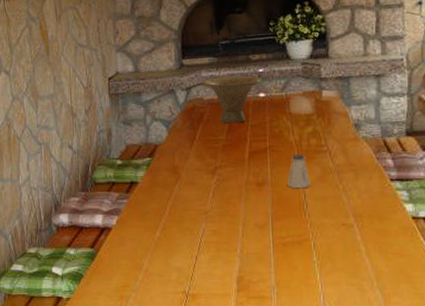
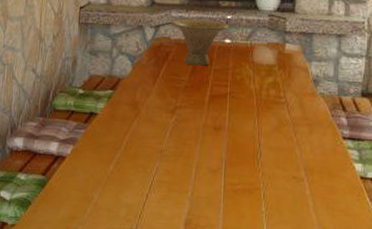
saltshaker: present [287,154,310,189] -> none [244,103,266,138]

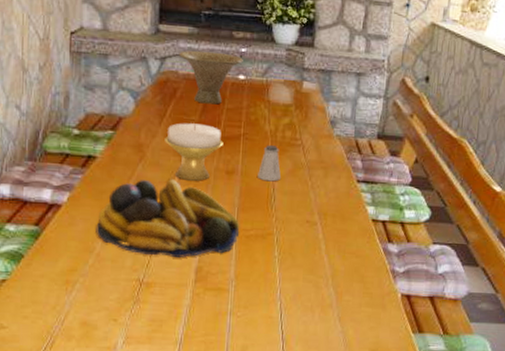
fruit bowl: none [94,134,228,210] -> present [96,179,240,257]
candle holder: none [158,83,211,136] -> present [165,123,223,181]
saltshaker: none [244,103,266,138] -> present [258,145,281,182]

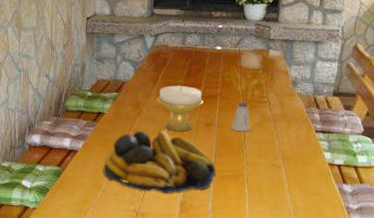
bowl: present [179,50,243,105] -> none [169,28,220,70]

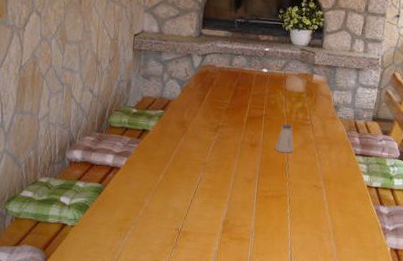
fruit bowl: present [103,130,217,193] -> none [146,149,260,212]
candle holder: present [157,85,204,132] -> none [203,105,249,151]

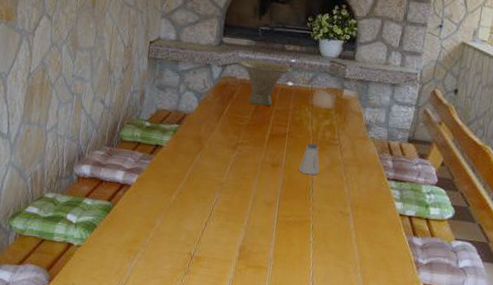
bowl: none [216,49,267,92] -> present [237,60,292,106]

